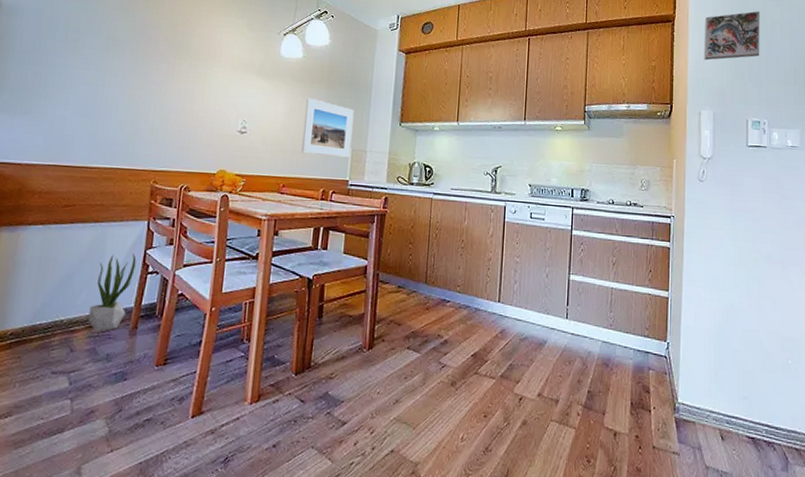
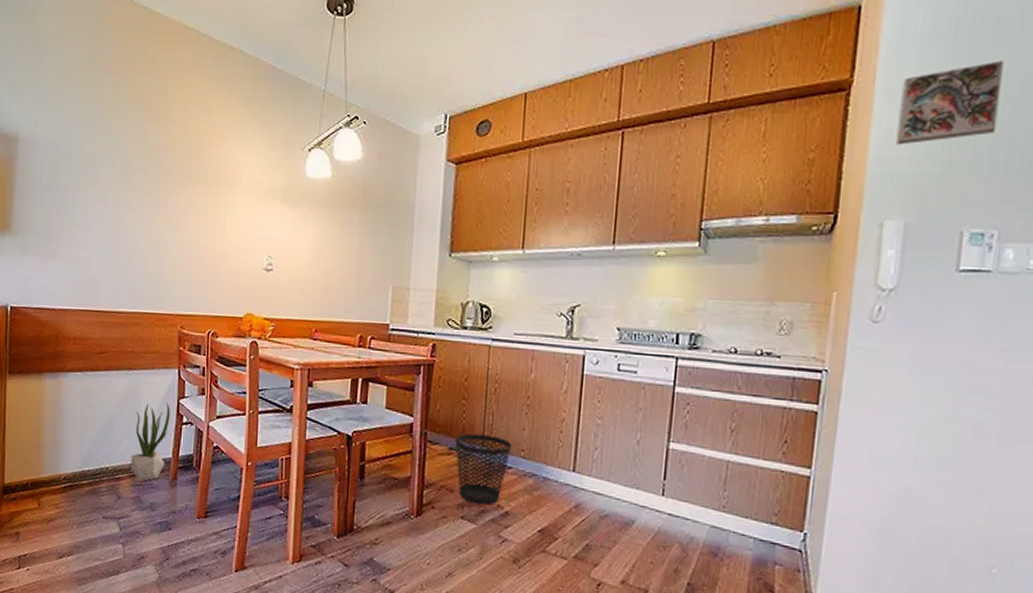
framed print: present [301,97,354,158] -> none [333,225,394,298]
wastebasket: none [403,273,450,335] -> present [455,433,512,505]

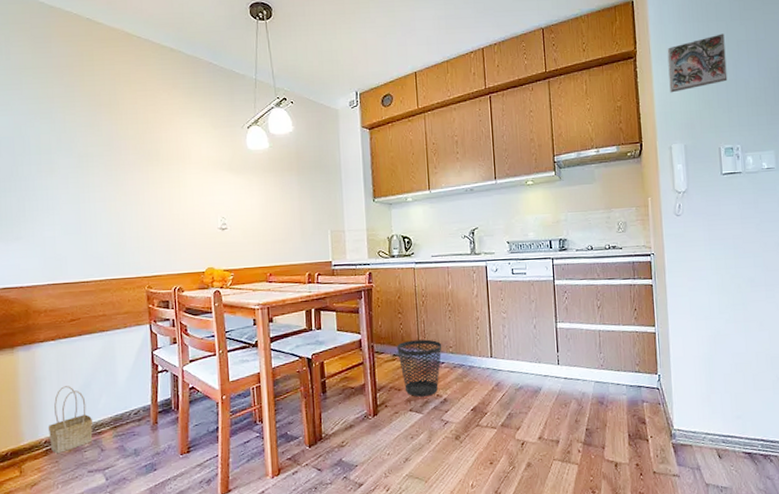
basket: none [67,422,113,493] -> present [47,386,93,454]
potted plant: present [131,403,170,482] -> none [111,356,146,431]

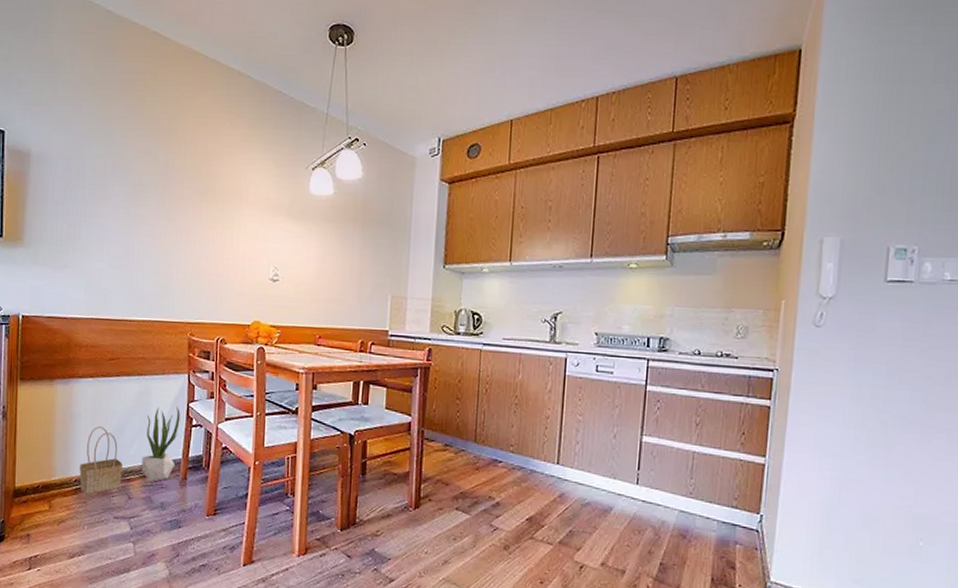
potted plant: none [111,356,146,431] -> present [141,407,180,482]
wastebasket: present [397,339,442,397] -> none [450,431,502,497]
decorative tile: present [667,33,728,93] -> none [832,100,920,172]

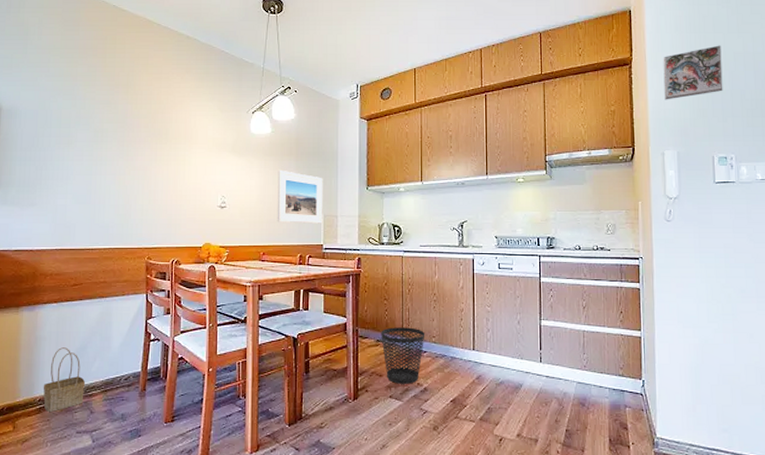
potted plant: present [141,407,180,482] -> none [103,324,139,395]
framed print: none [336,239,392,306] -> present [277,169,323,224]
wastebasket: none [450,431,502,497] -> present [381,327,425,384]
decorative tile: none [832,100,920,172] -> present [663,45,723,100]

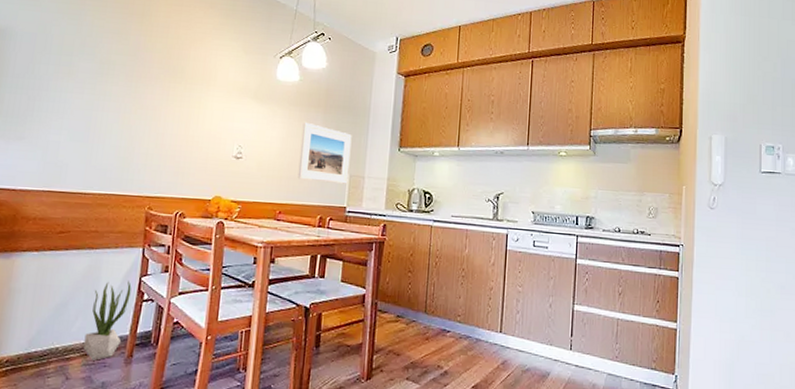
basket: present [43,347,86,413] -> none [11,302,64,377]
potted plant: none [103,324,139,395] -> present [83,281,132,361]
wastebasket: present [381,327,425,384] -> none [402,302,450,366]
decorative tile: present [663,45,723,100] -> none [715,31,775,83]

